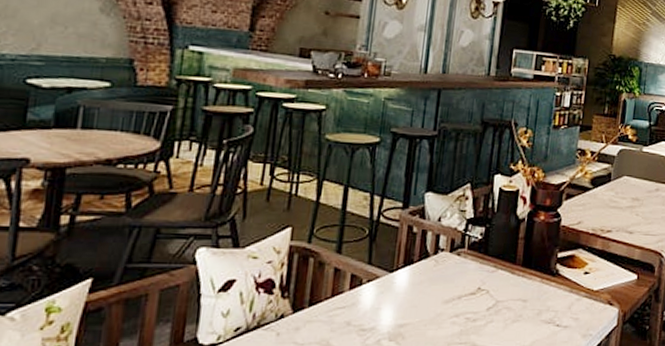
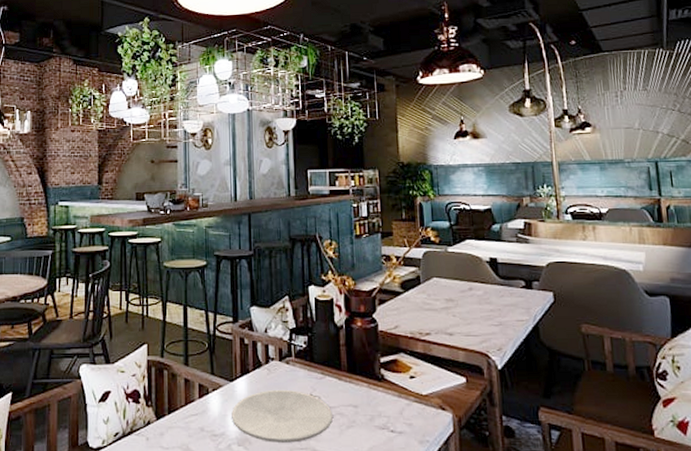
plate: none [385,282,499,337] -> present [232,389,333,443]

